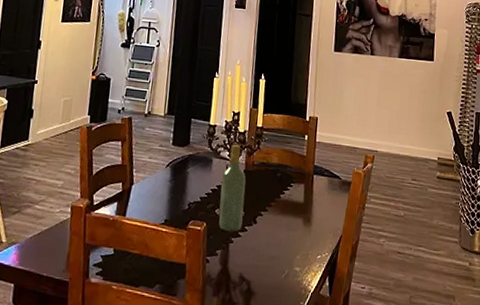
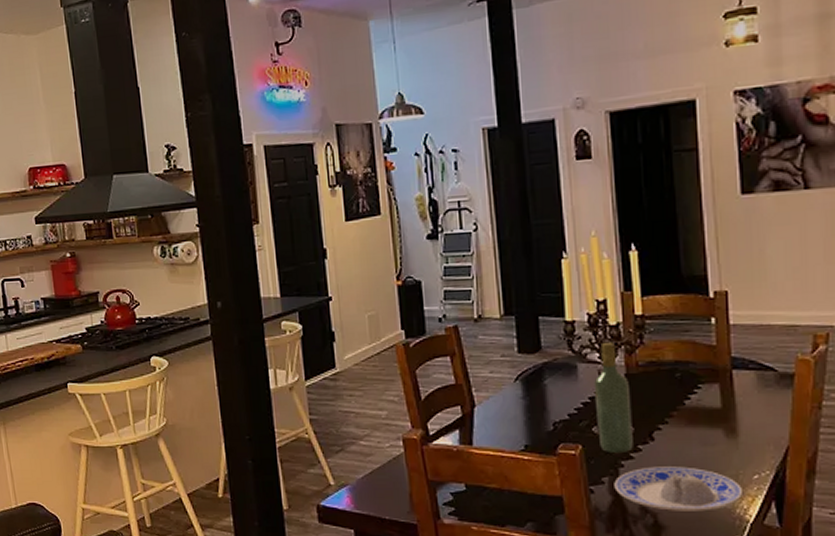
plate: none [224,244,310,282] -> present [614,466,744,511]

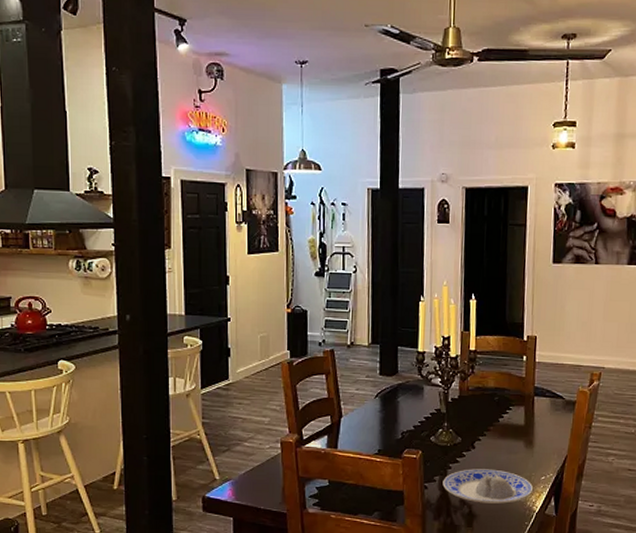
wine bottle: present [593,342,633,454] -> none [434,370,461,458]

